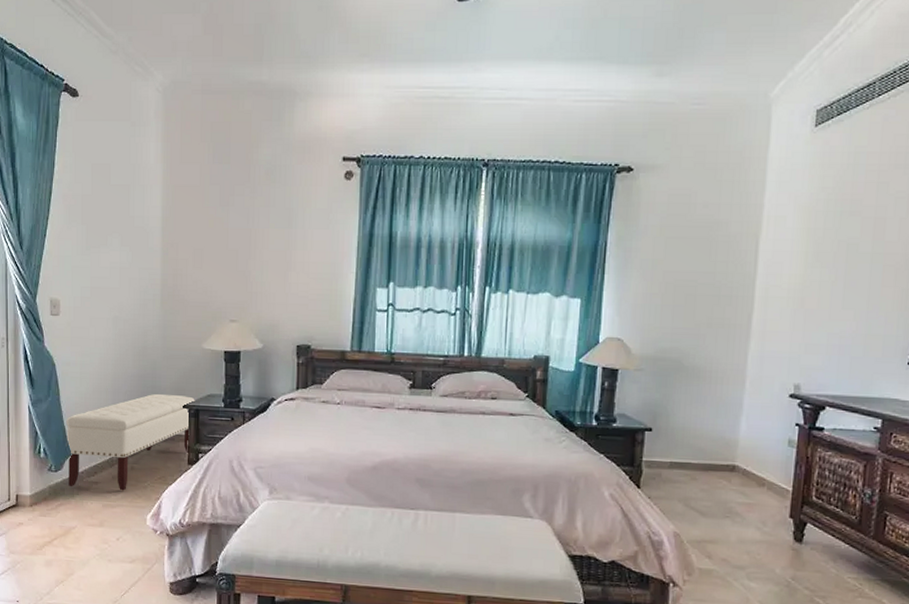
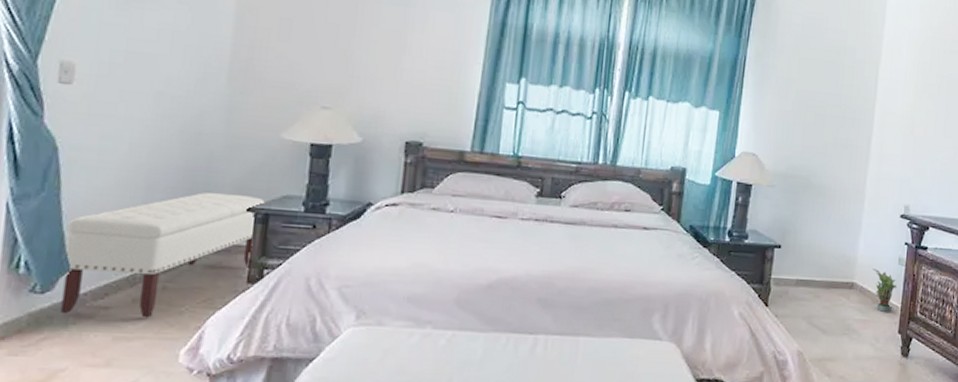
potted plant: none [757,450,788,497] -> present [873,268,898,313]

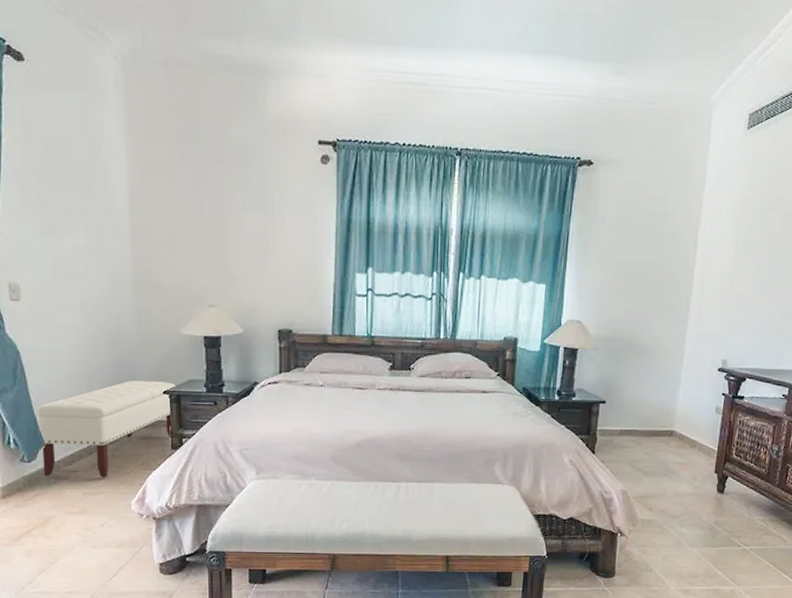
potted plant: present [873,268,898,313] -> none [691,417,714,456]

